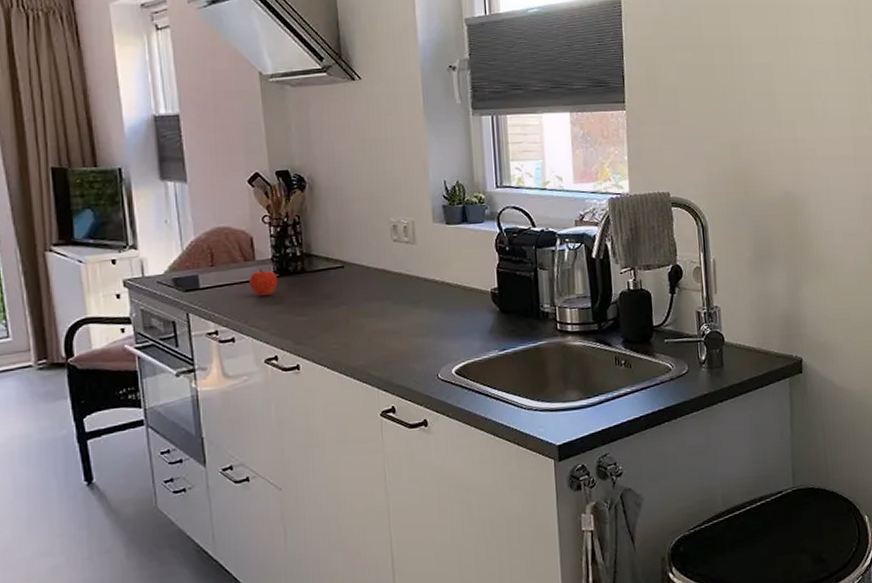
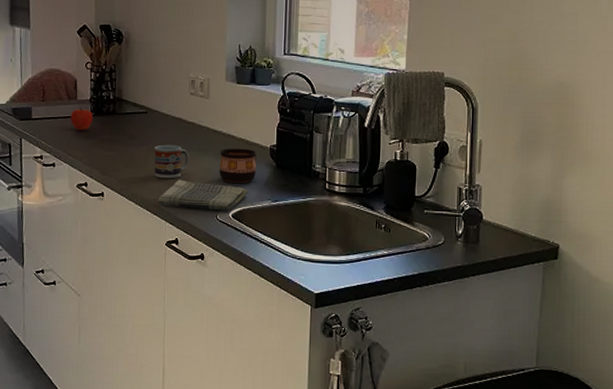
cup: none [355,300,400,341] -> present [153,144,190,179]
dish towel: none [366,338,471,371] -> present [157,179,248,211]
cup: none [434,295,478,336] -> present [219,148,257,183]

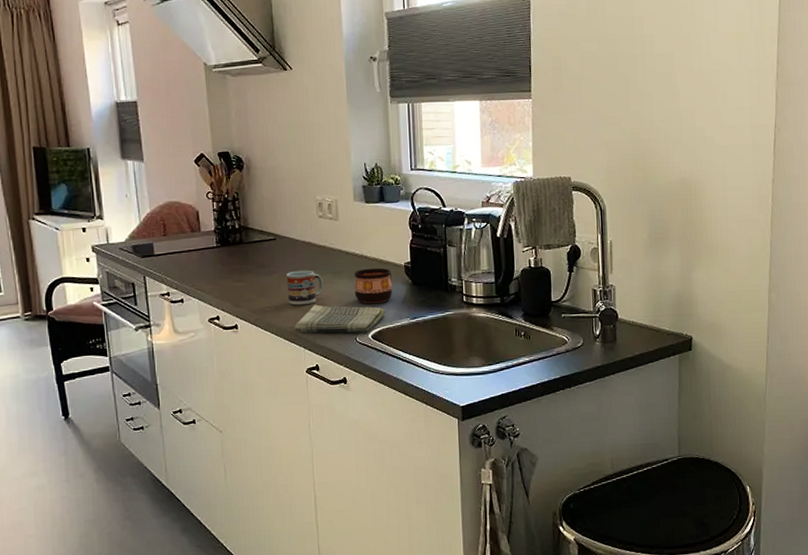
fruit: present [70,107,94,131] -> none [195,239,220,264]

